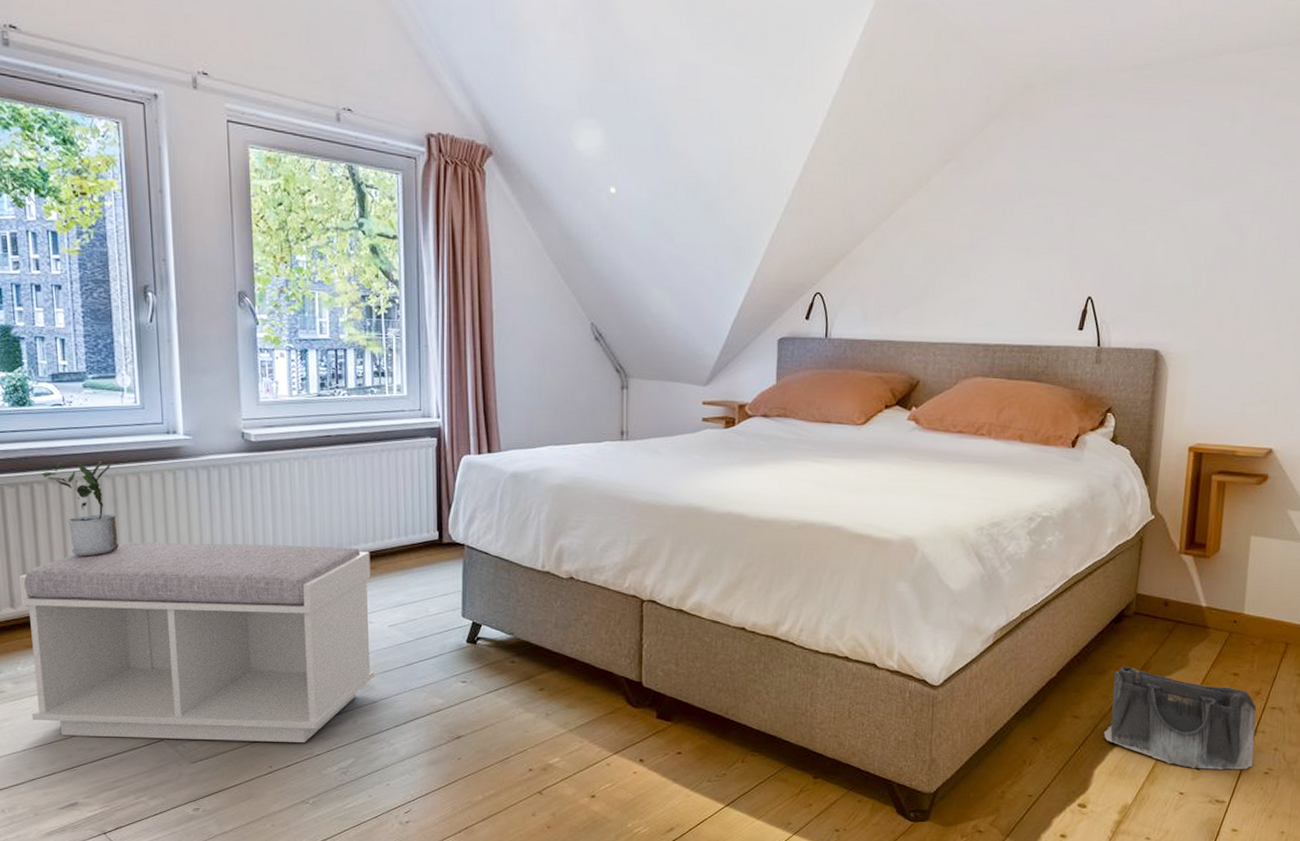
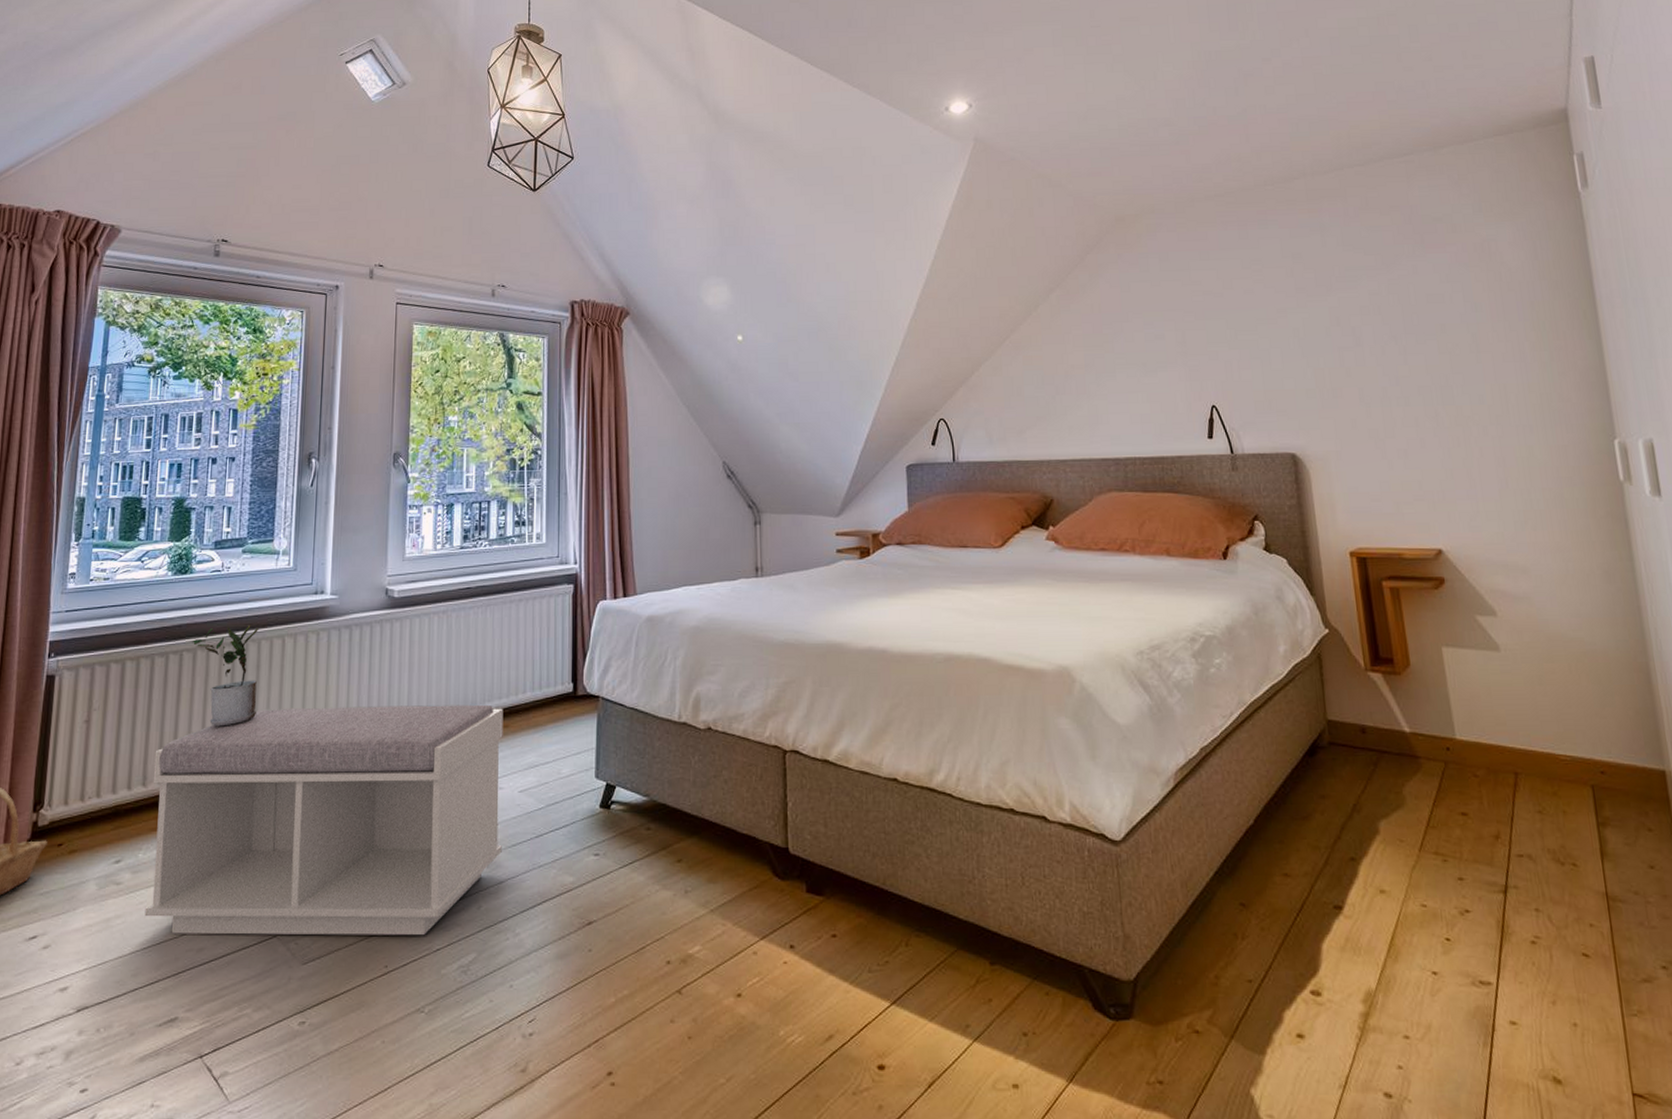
saddlebag: present [1103,666,1257,770] -> none [1320,808,1513,940]

